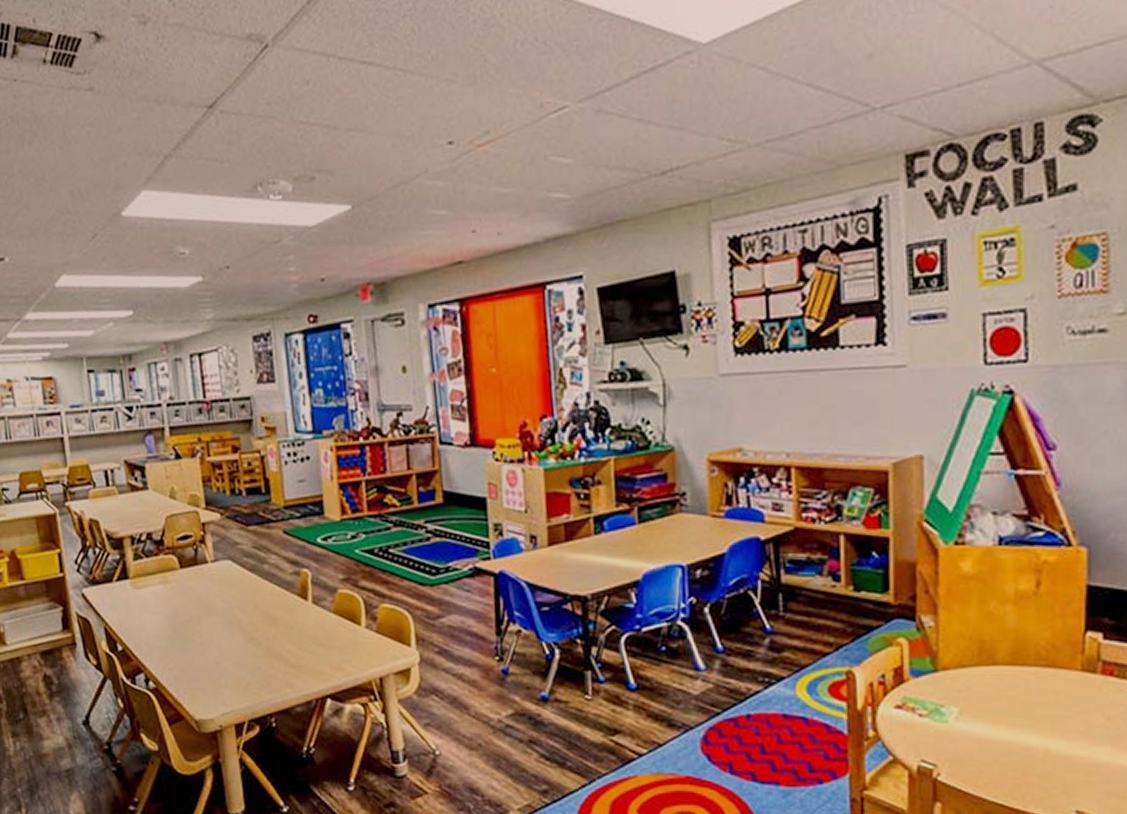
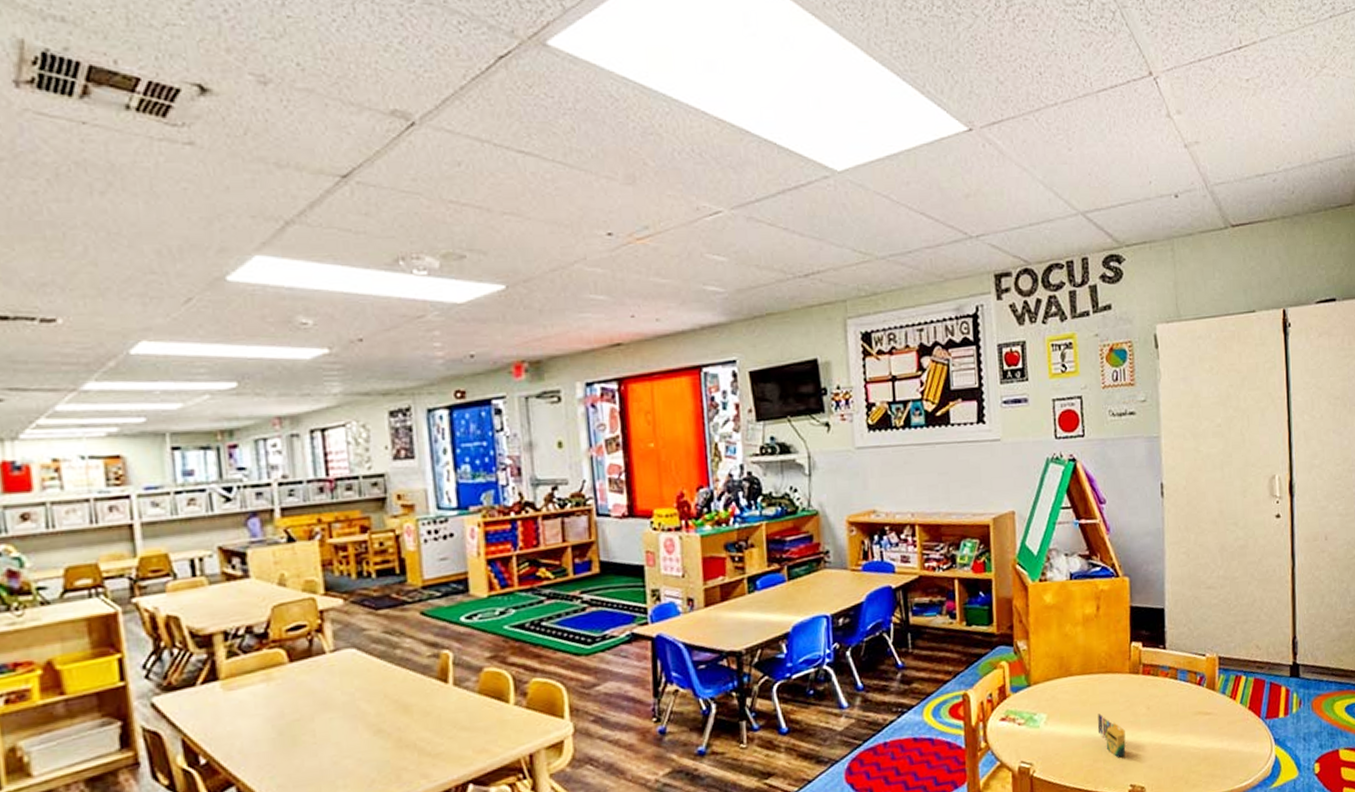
crayon: none [1030,716,1072,775] -> present [1097,714,1126,758]

